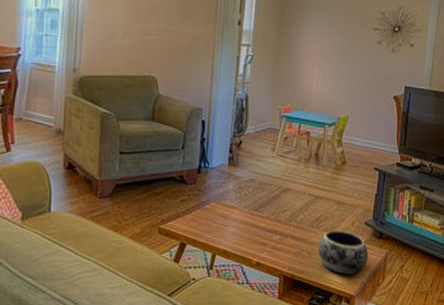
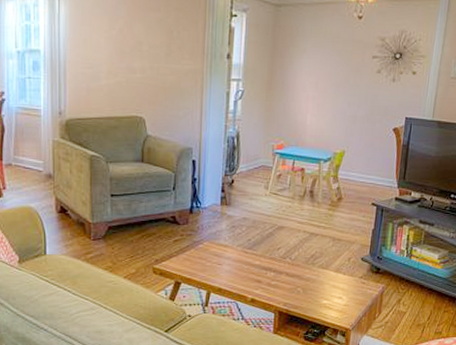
decorative bowl: present [318,230,369,275] -> none [313,266,365,309]

